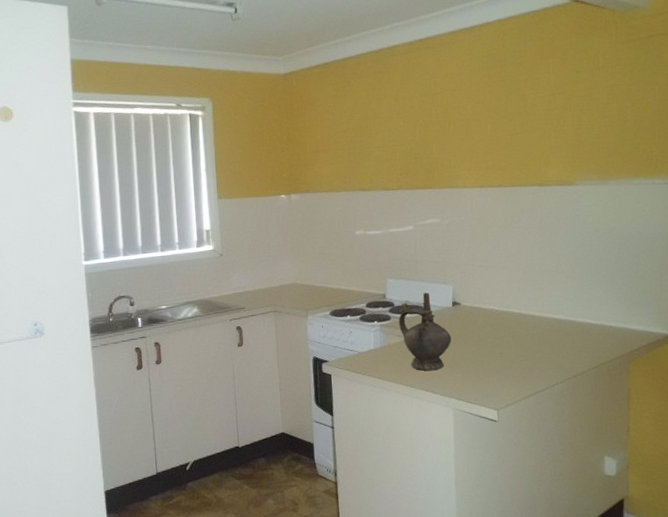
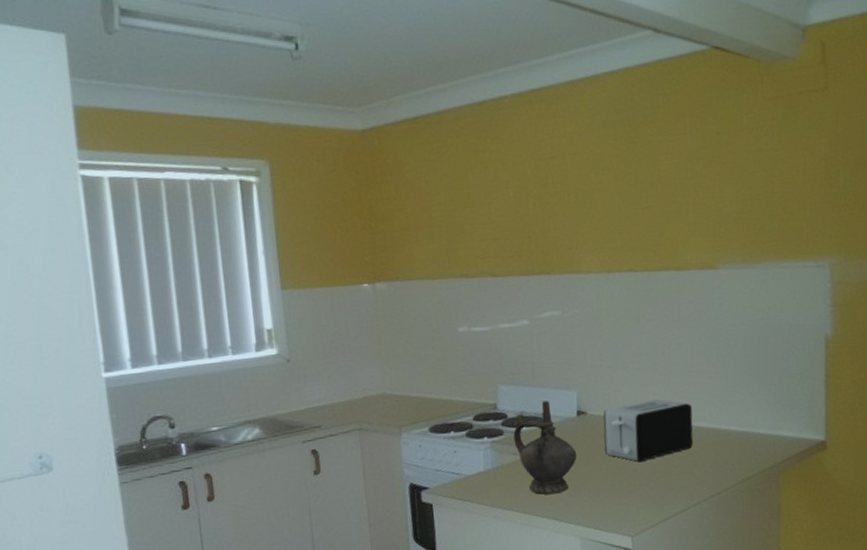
toaster: none [474,294,553,347] -> present [603,399,694,462]

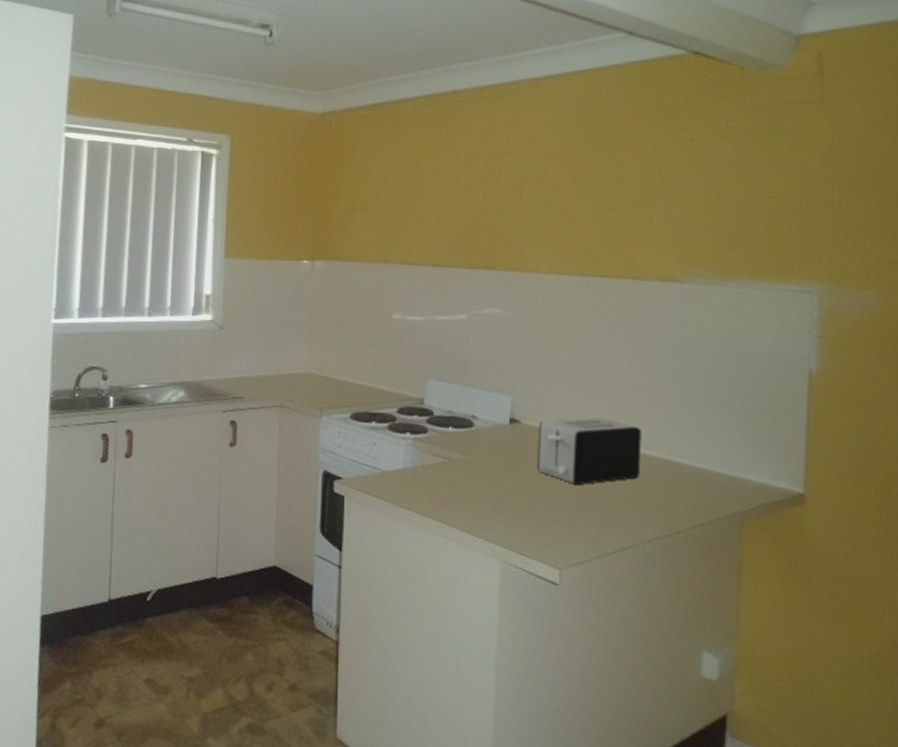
ceremonial vessel: present [512,400,577,495] -> none [438,402,505,507]

